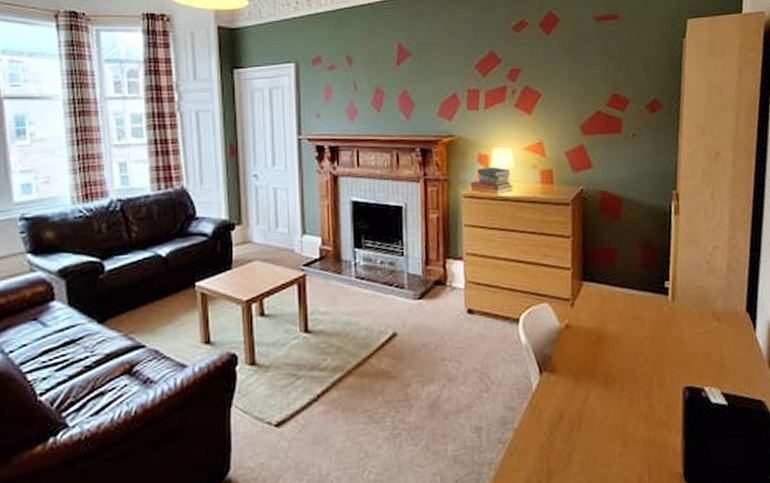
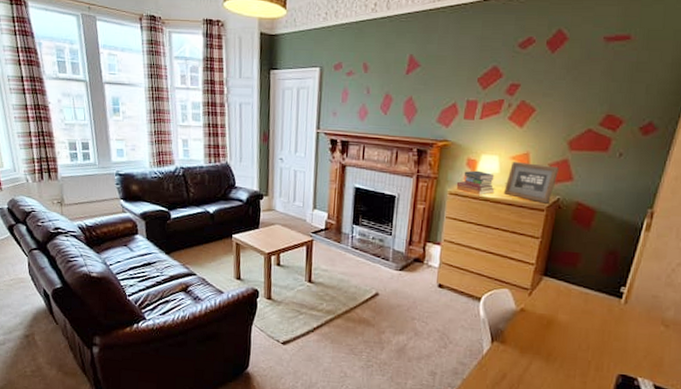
picture frame: none [523,153,577,197] -> present [504,162,559,204]

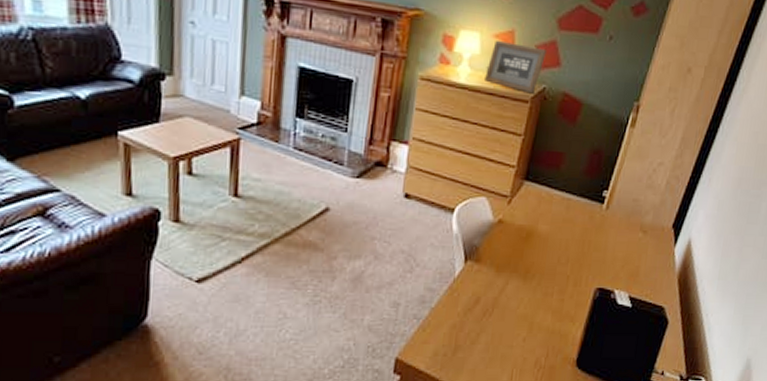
books: present [456,170,495,196] -> none [428,49,475,82]

